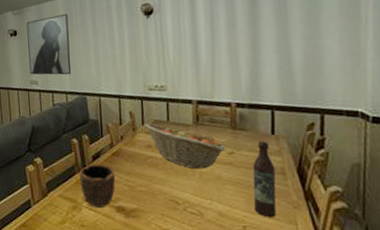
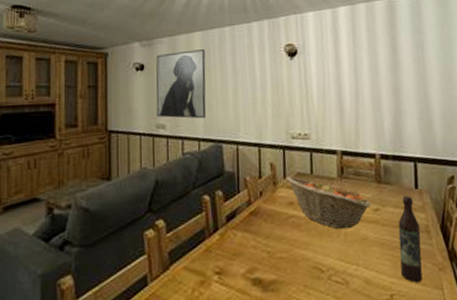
bowl: present [79,164,116,208] -> none [210,225,253,282]

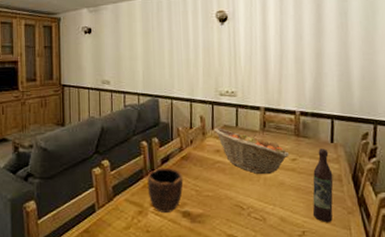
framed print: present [156,49,206,119] -> none [101,15,145,77]
bowl: none [210,225,253,282] -> present [147,167,184,213]

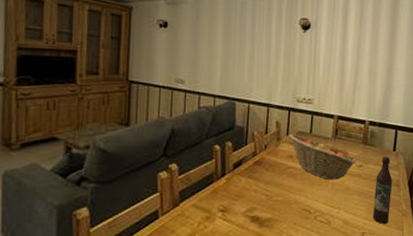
bowl: present [147,167,184,213] -> none [217,172,255,218]

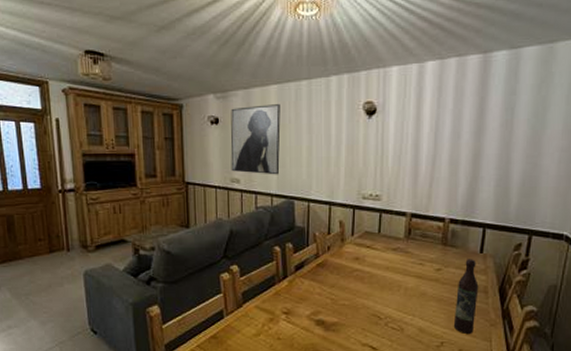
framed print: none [176,13,227,78] -> present [230,104,281,175]
fruit basket: present [289,134,357,179] -> none [355,234,435,283]

